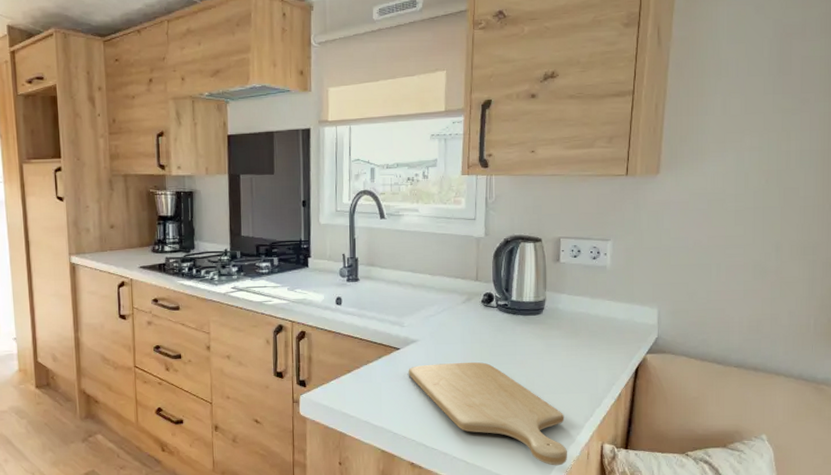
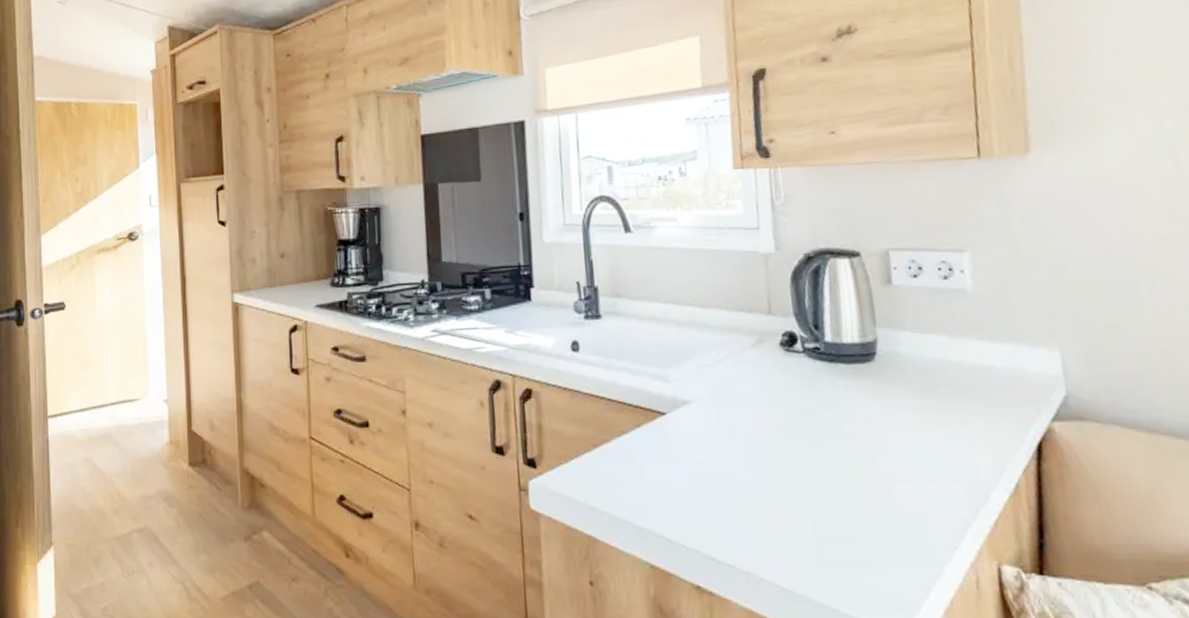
chopping board: present [408,362,567,466] -> none [680,434,944,599]

